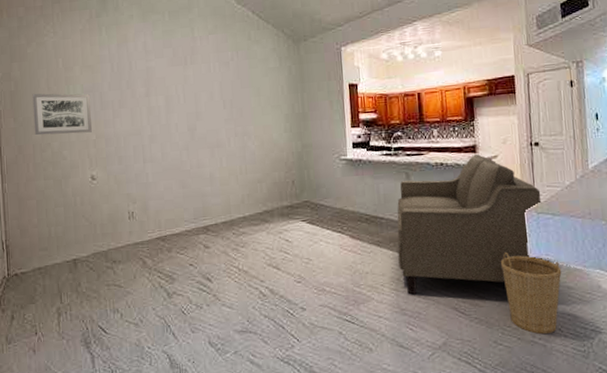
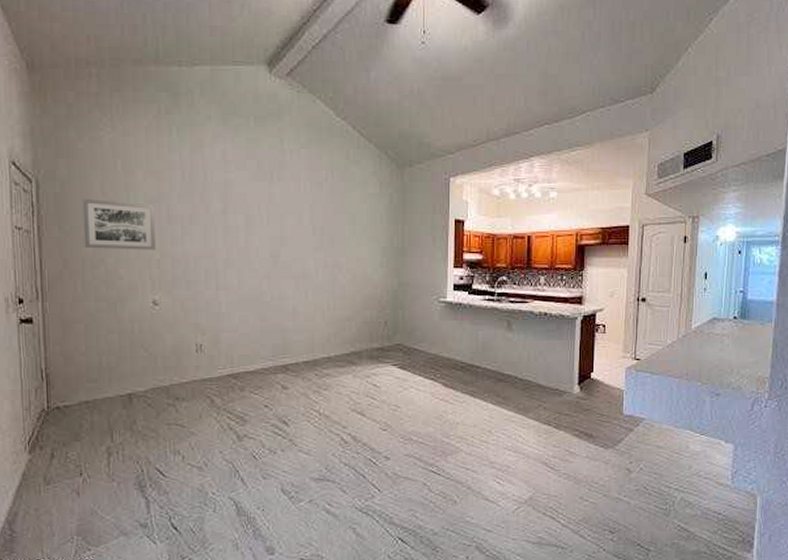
sofa: present [397,154,542,295] -> none [492,306,642,448]
basket: present [501,251,562,335] -> none [595,408,653,492]

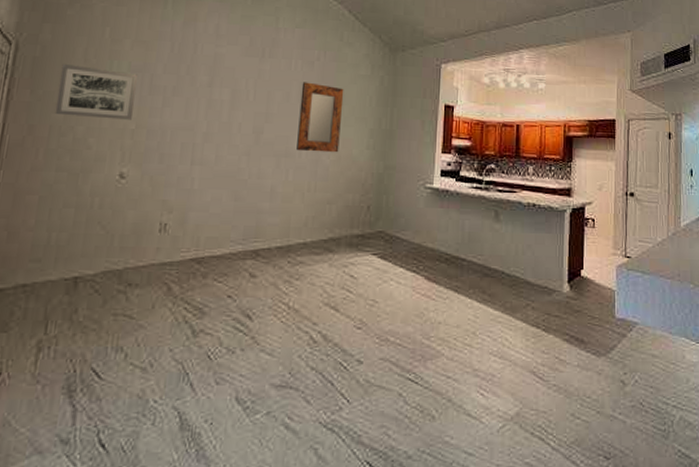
home mirror: none [312,204,355,272] -> present [297,82,344,153]

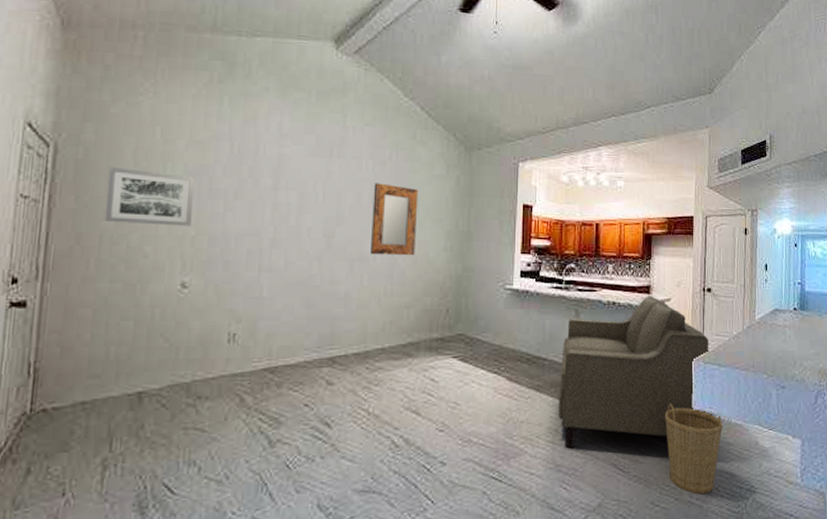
sofa: none [476,199,632,353] -> present [558,296,709,449]
basket: none [586,310,647,409] -> present [665,403,723,495]

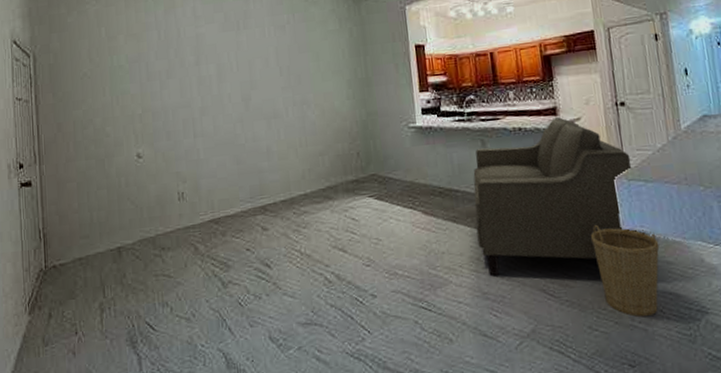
wall art: present [104,166,194,226] -> none [73,64,137,111]
home mirror: present [371,183,419,256] -> none [277,45,322,111]

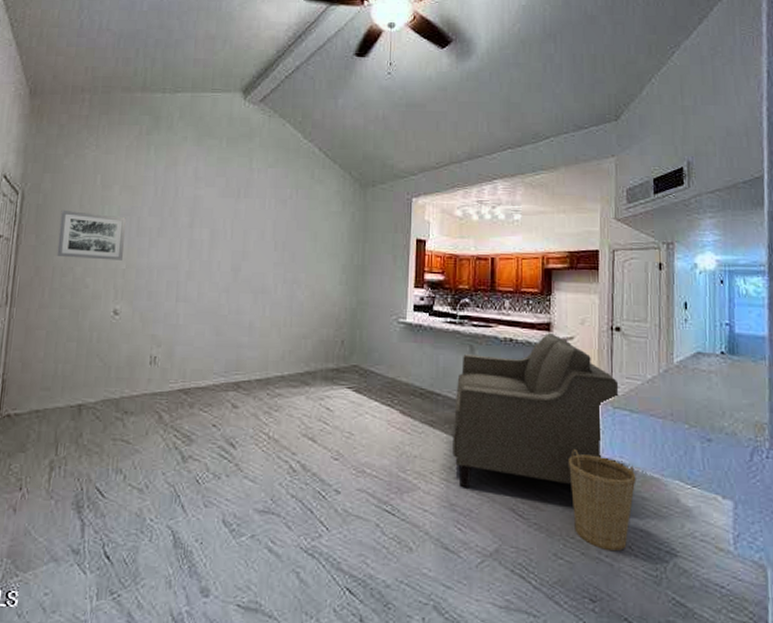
wall art: none [73,64,137,111] -> present [56,209,126,260]

